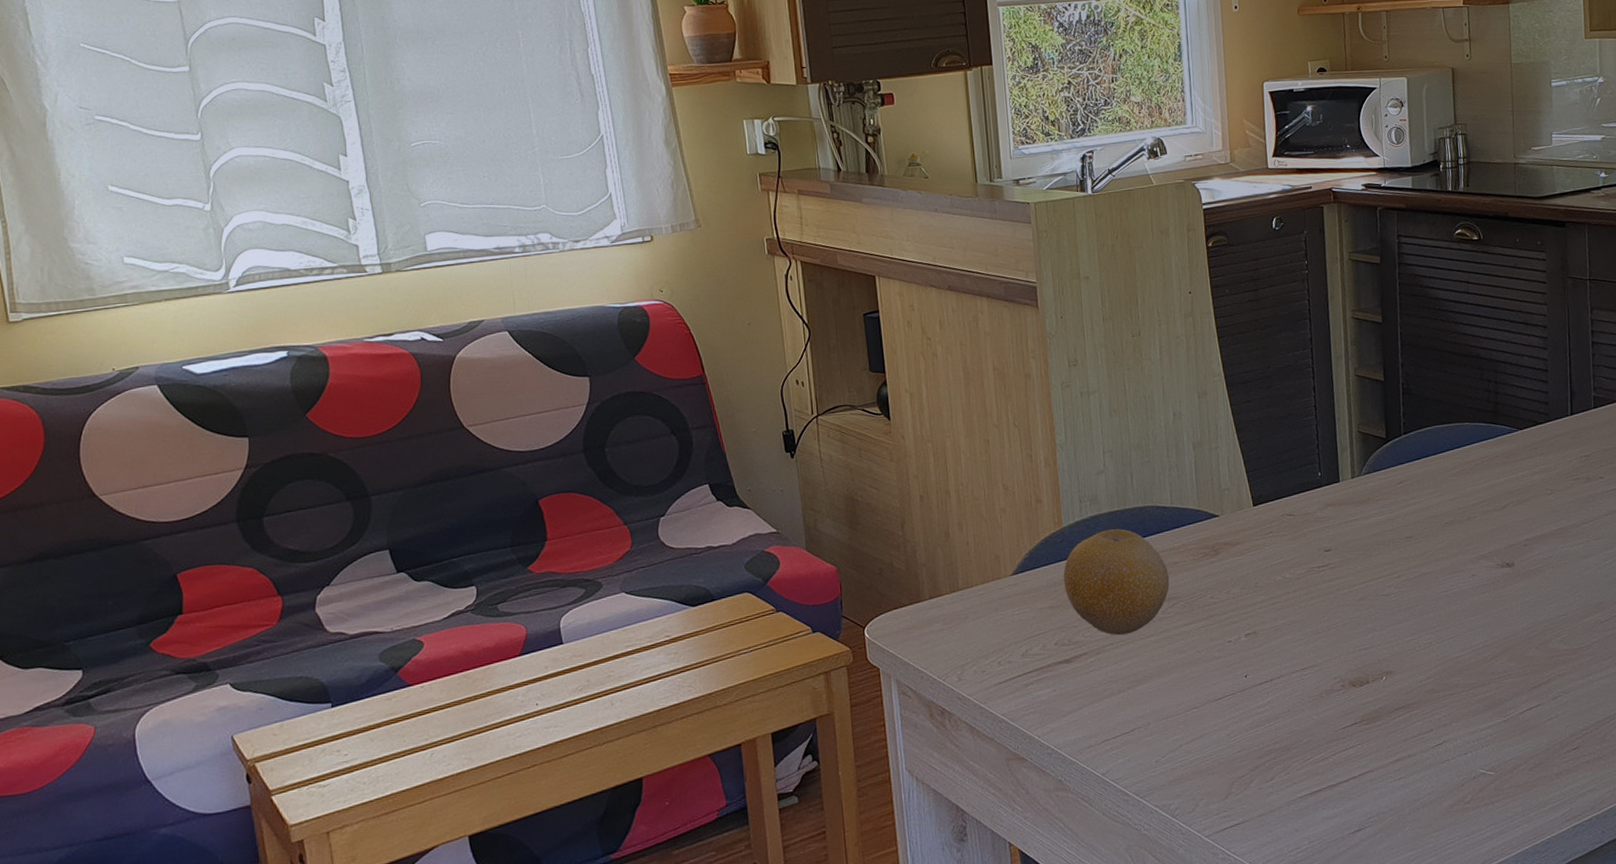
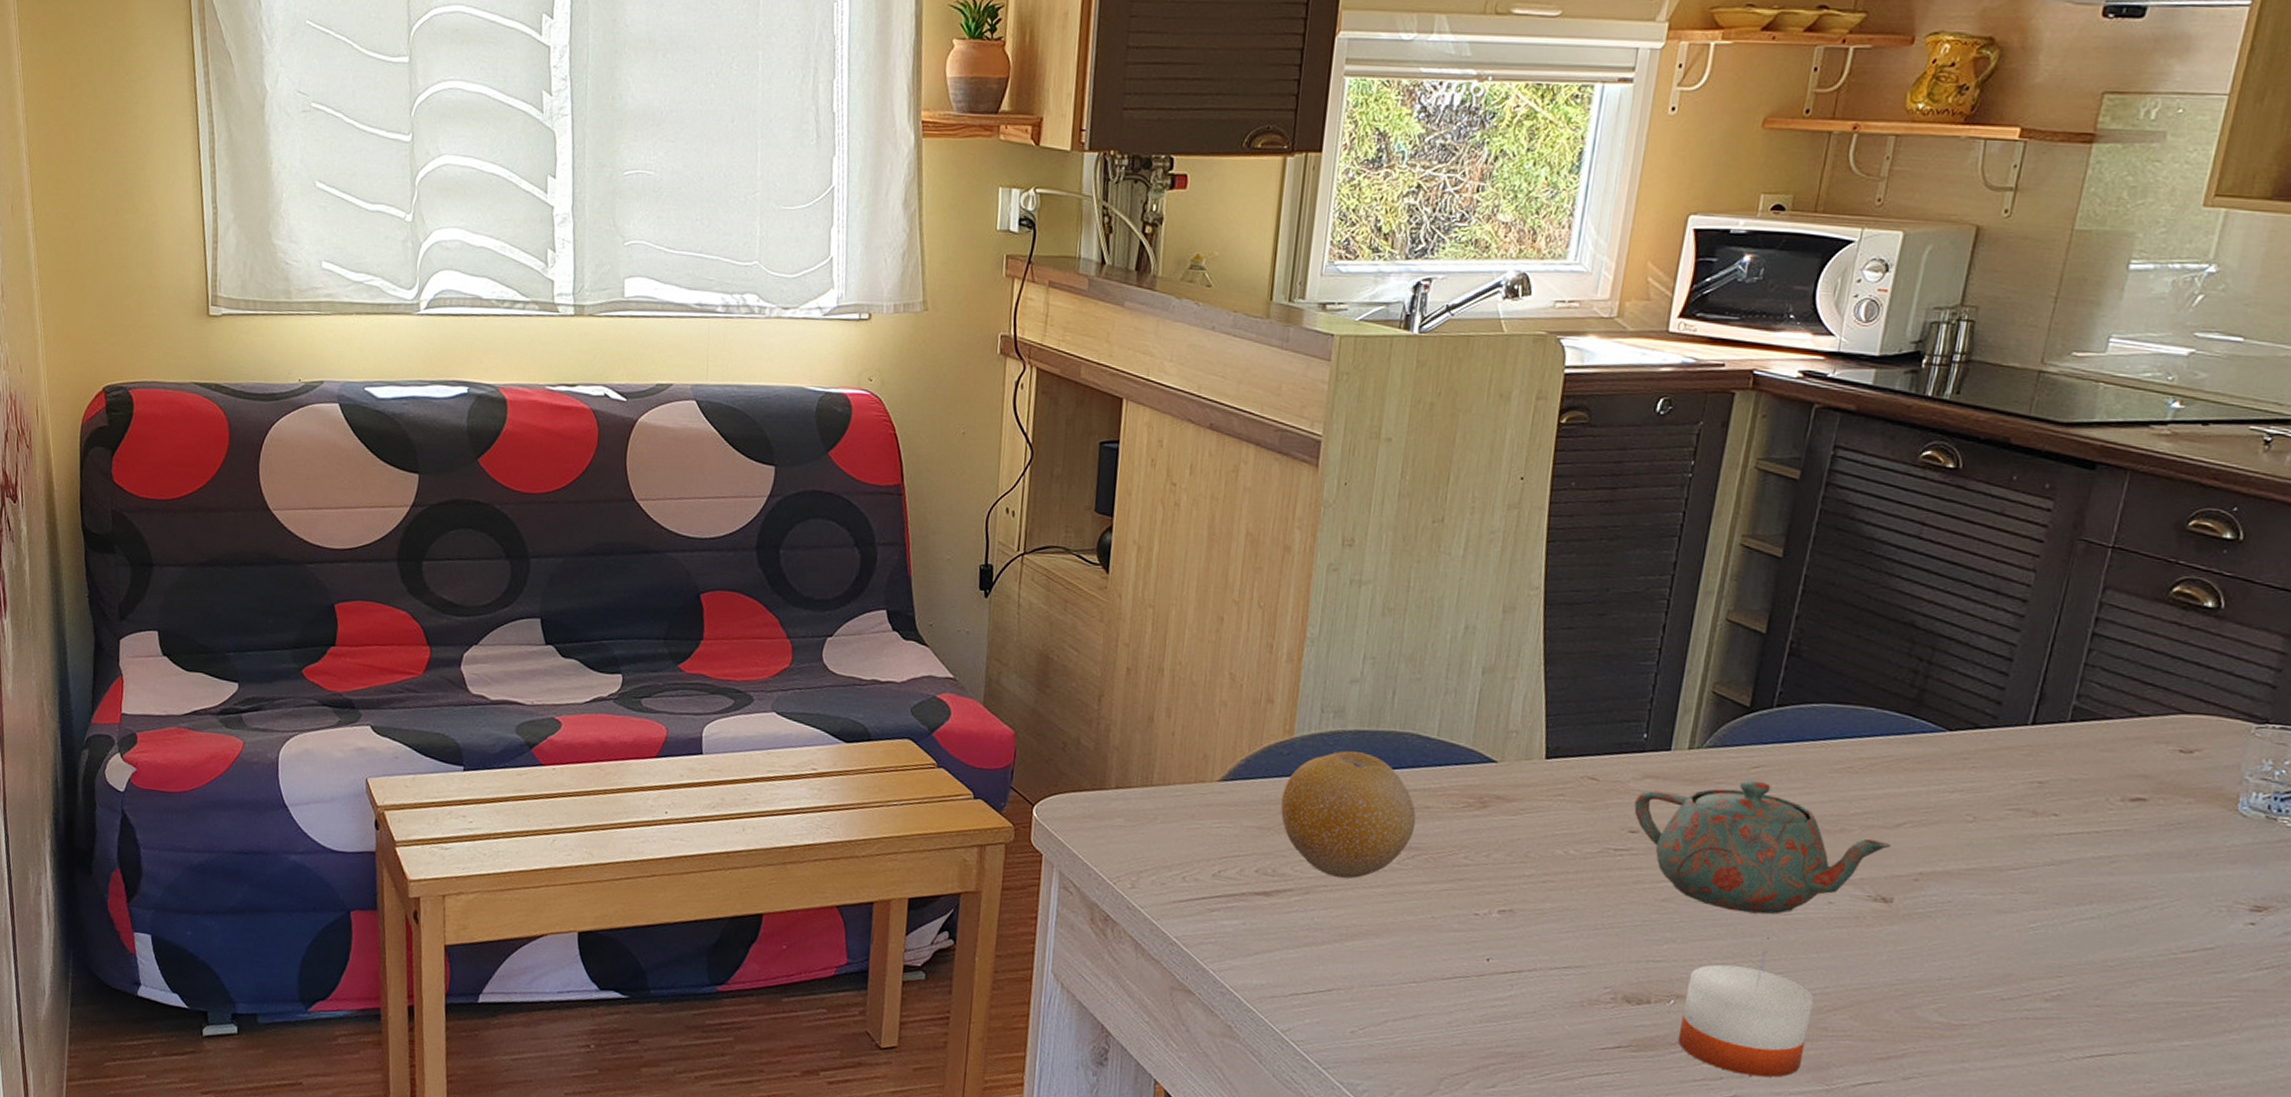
teapot: none [1323,492,1503,597] -> present [1634,779,1891,914]
candle: none [1391,623,1483,724] -> present [1678,951,1815,1078]

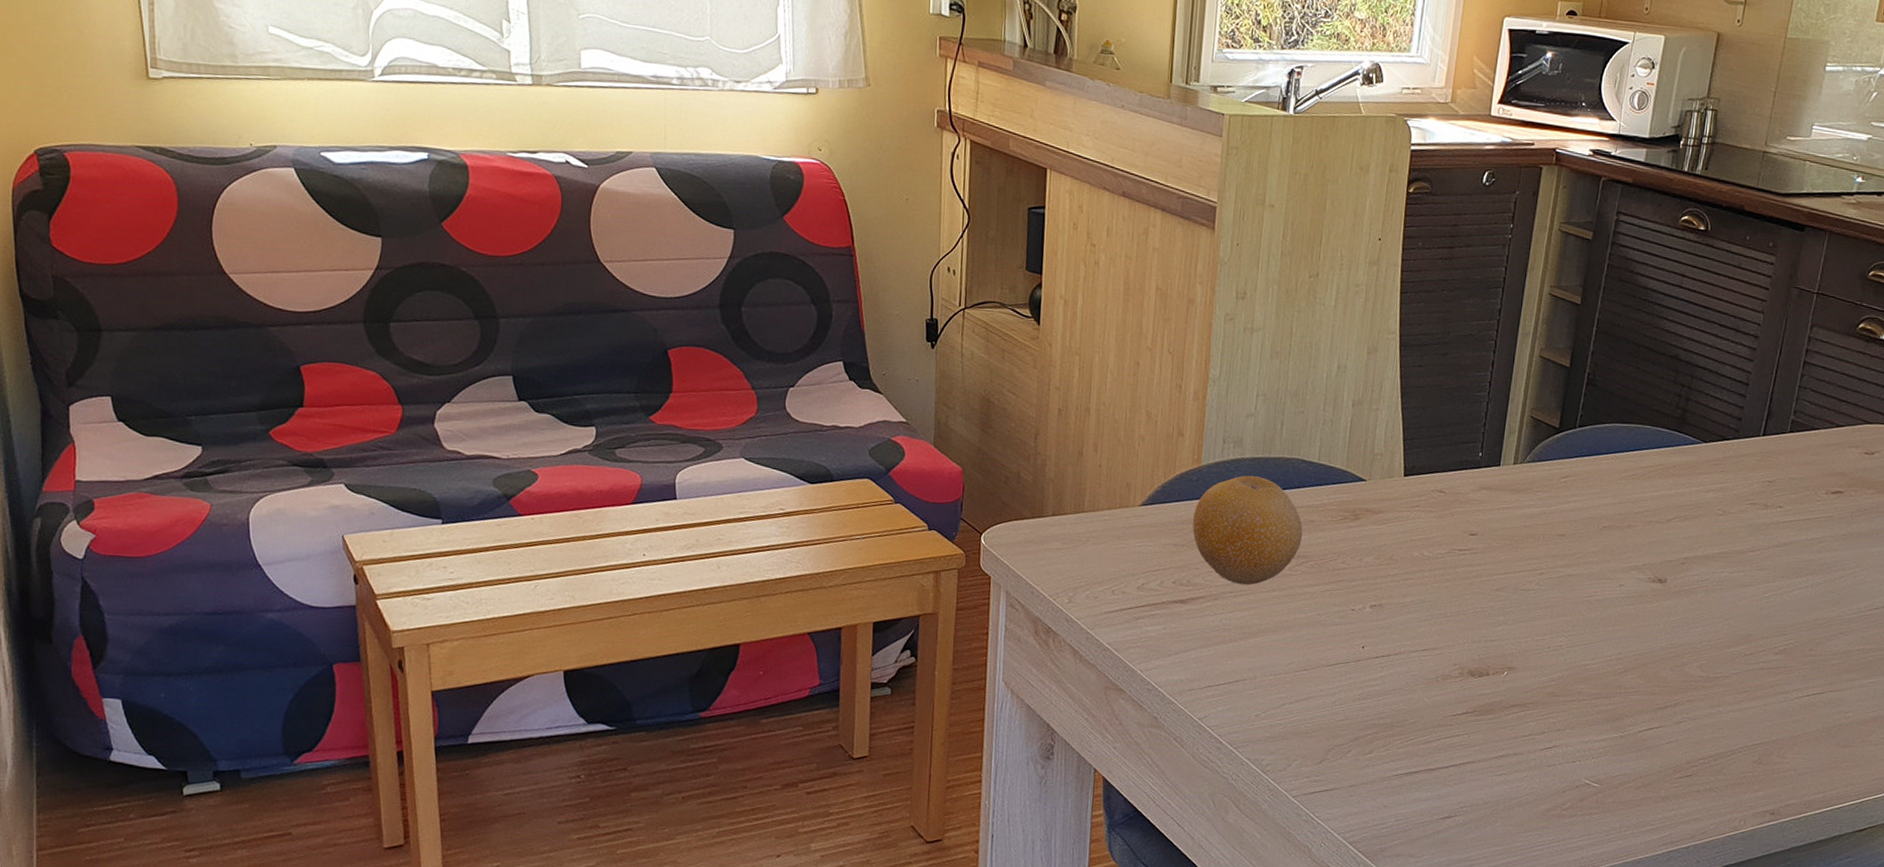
teapot: present [1634,779,1891,914] -> none [1473,488,1664,597]
candle: present [1678,951,1815,1078] -> none [1510,627,1611,730]

